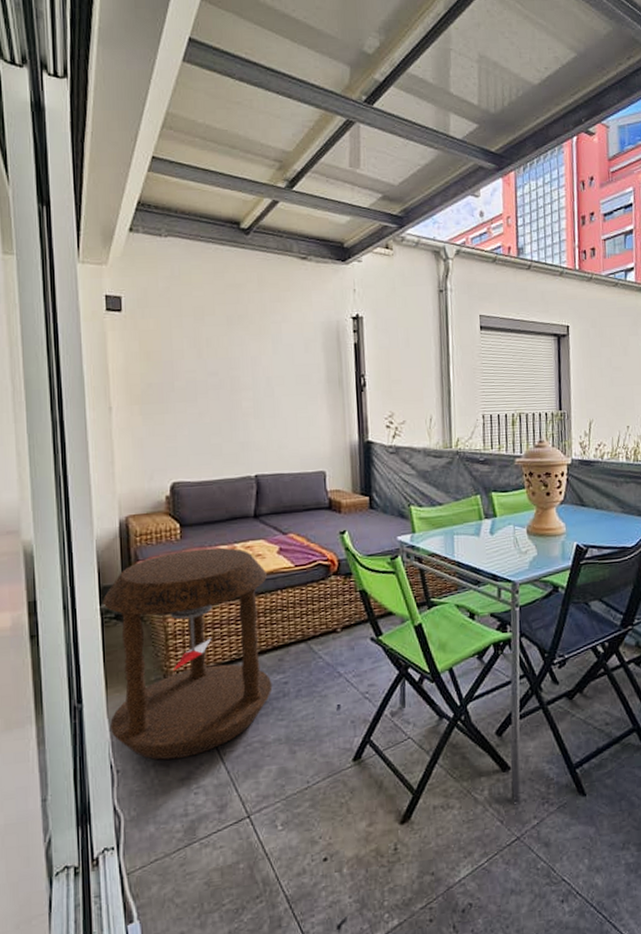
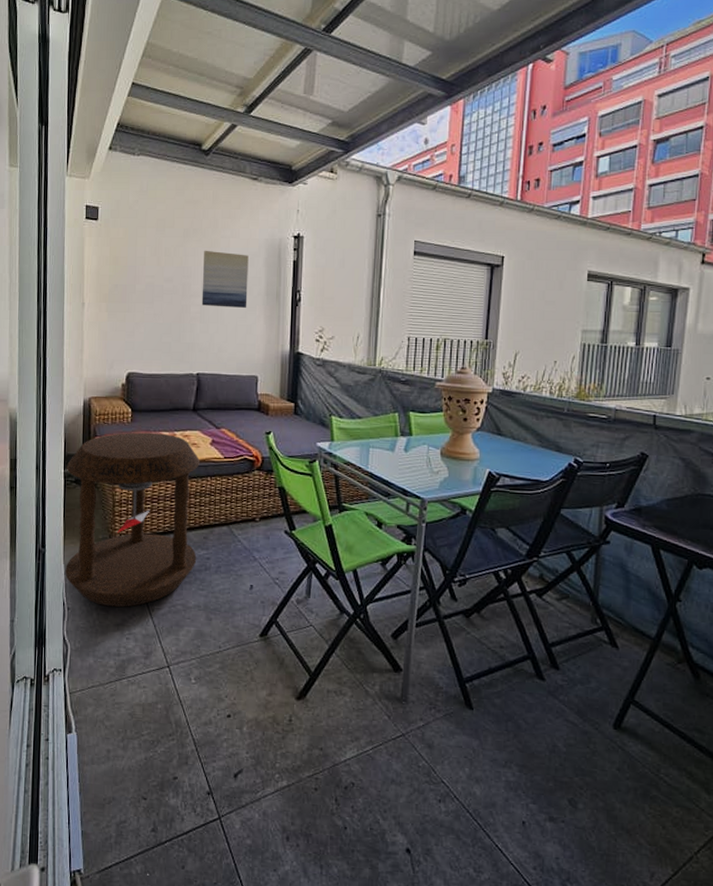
wall art: none [252,338,307,400] -> present [201,250,249,308]

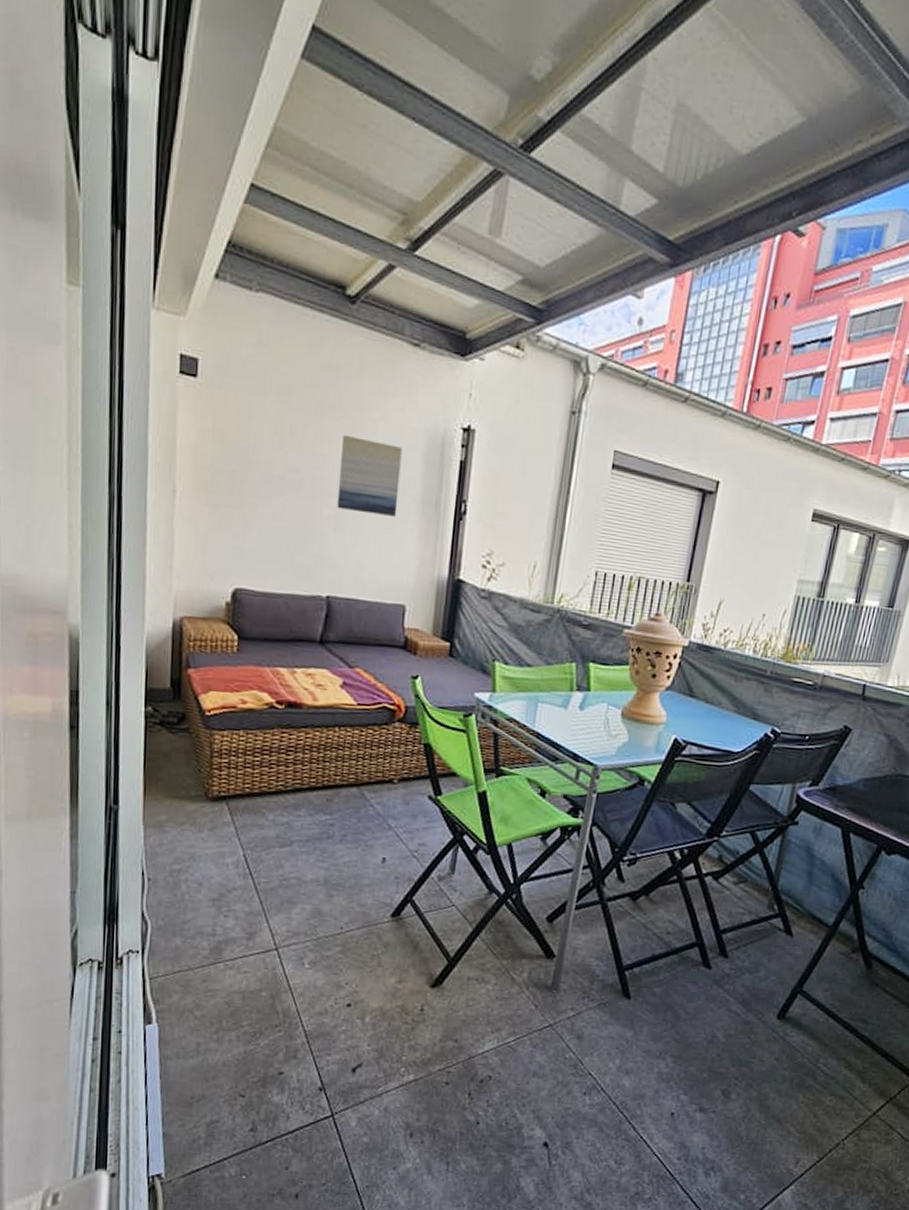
side table: present [65,432,201,607] -> none [145,665,327,879]

